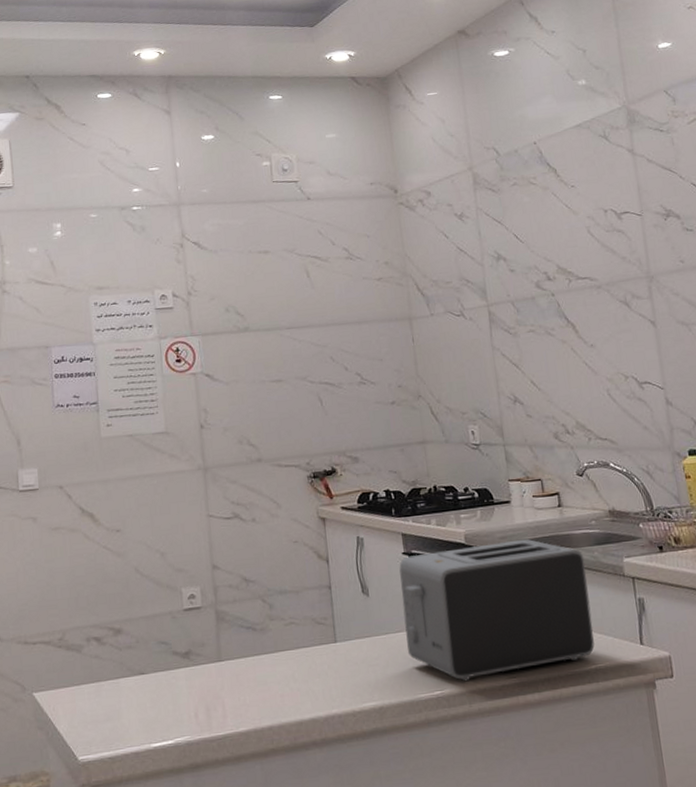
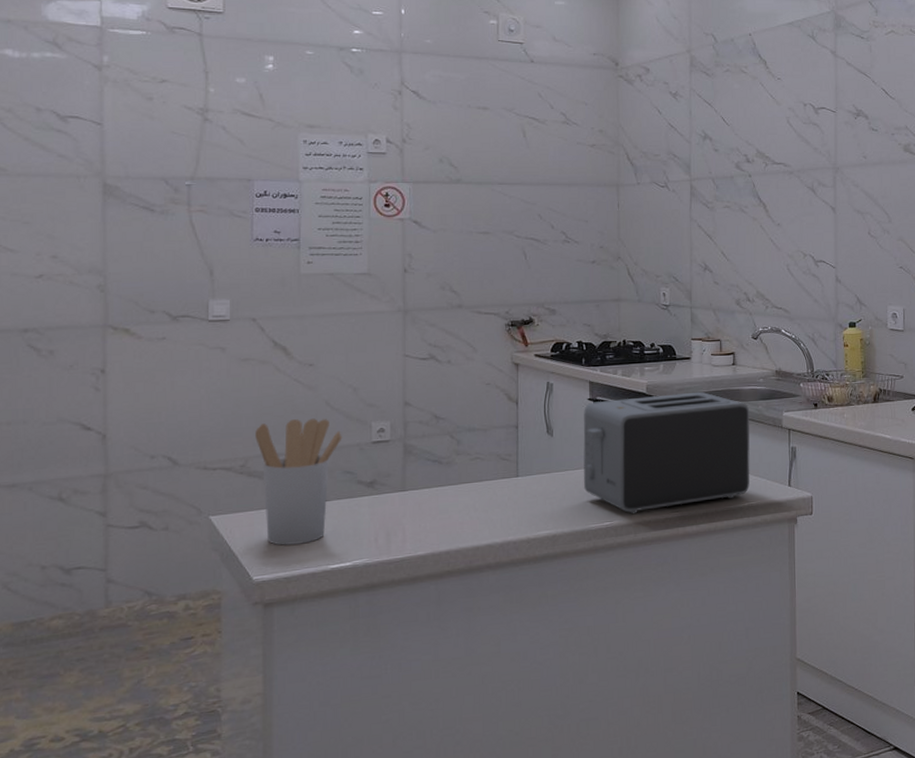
utensil holder: none [70,586,154,723] -> present [255,418,343,546]

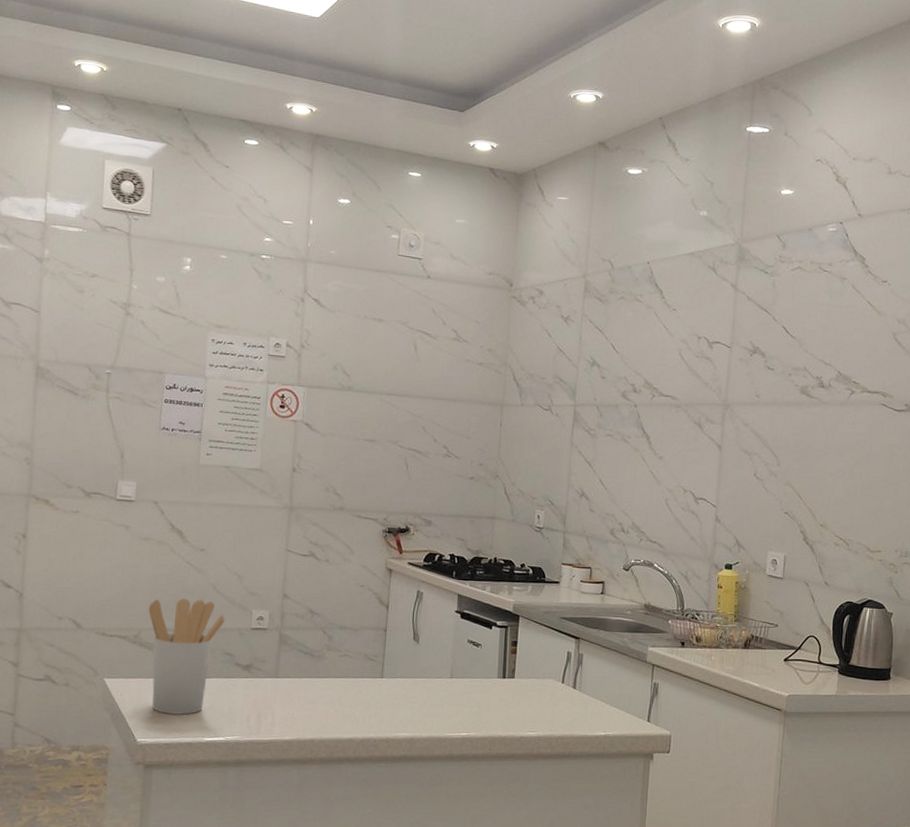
toaster: present [583,391,750,515] -> none [445,614,615,729]

